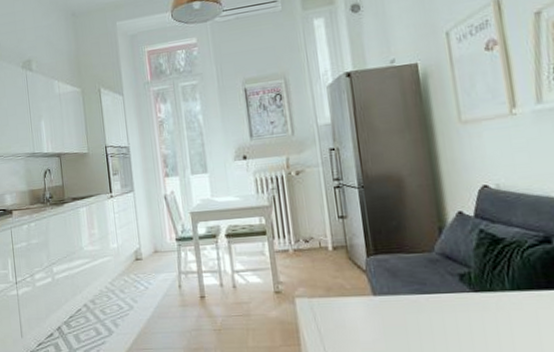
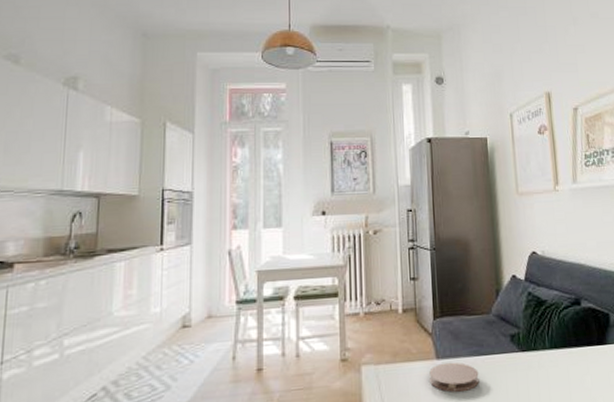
coaster: none [366,299,424,328] -> present [429,362,479,392]

